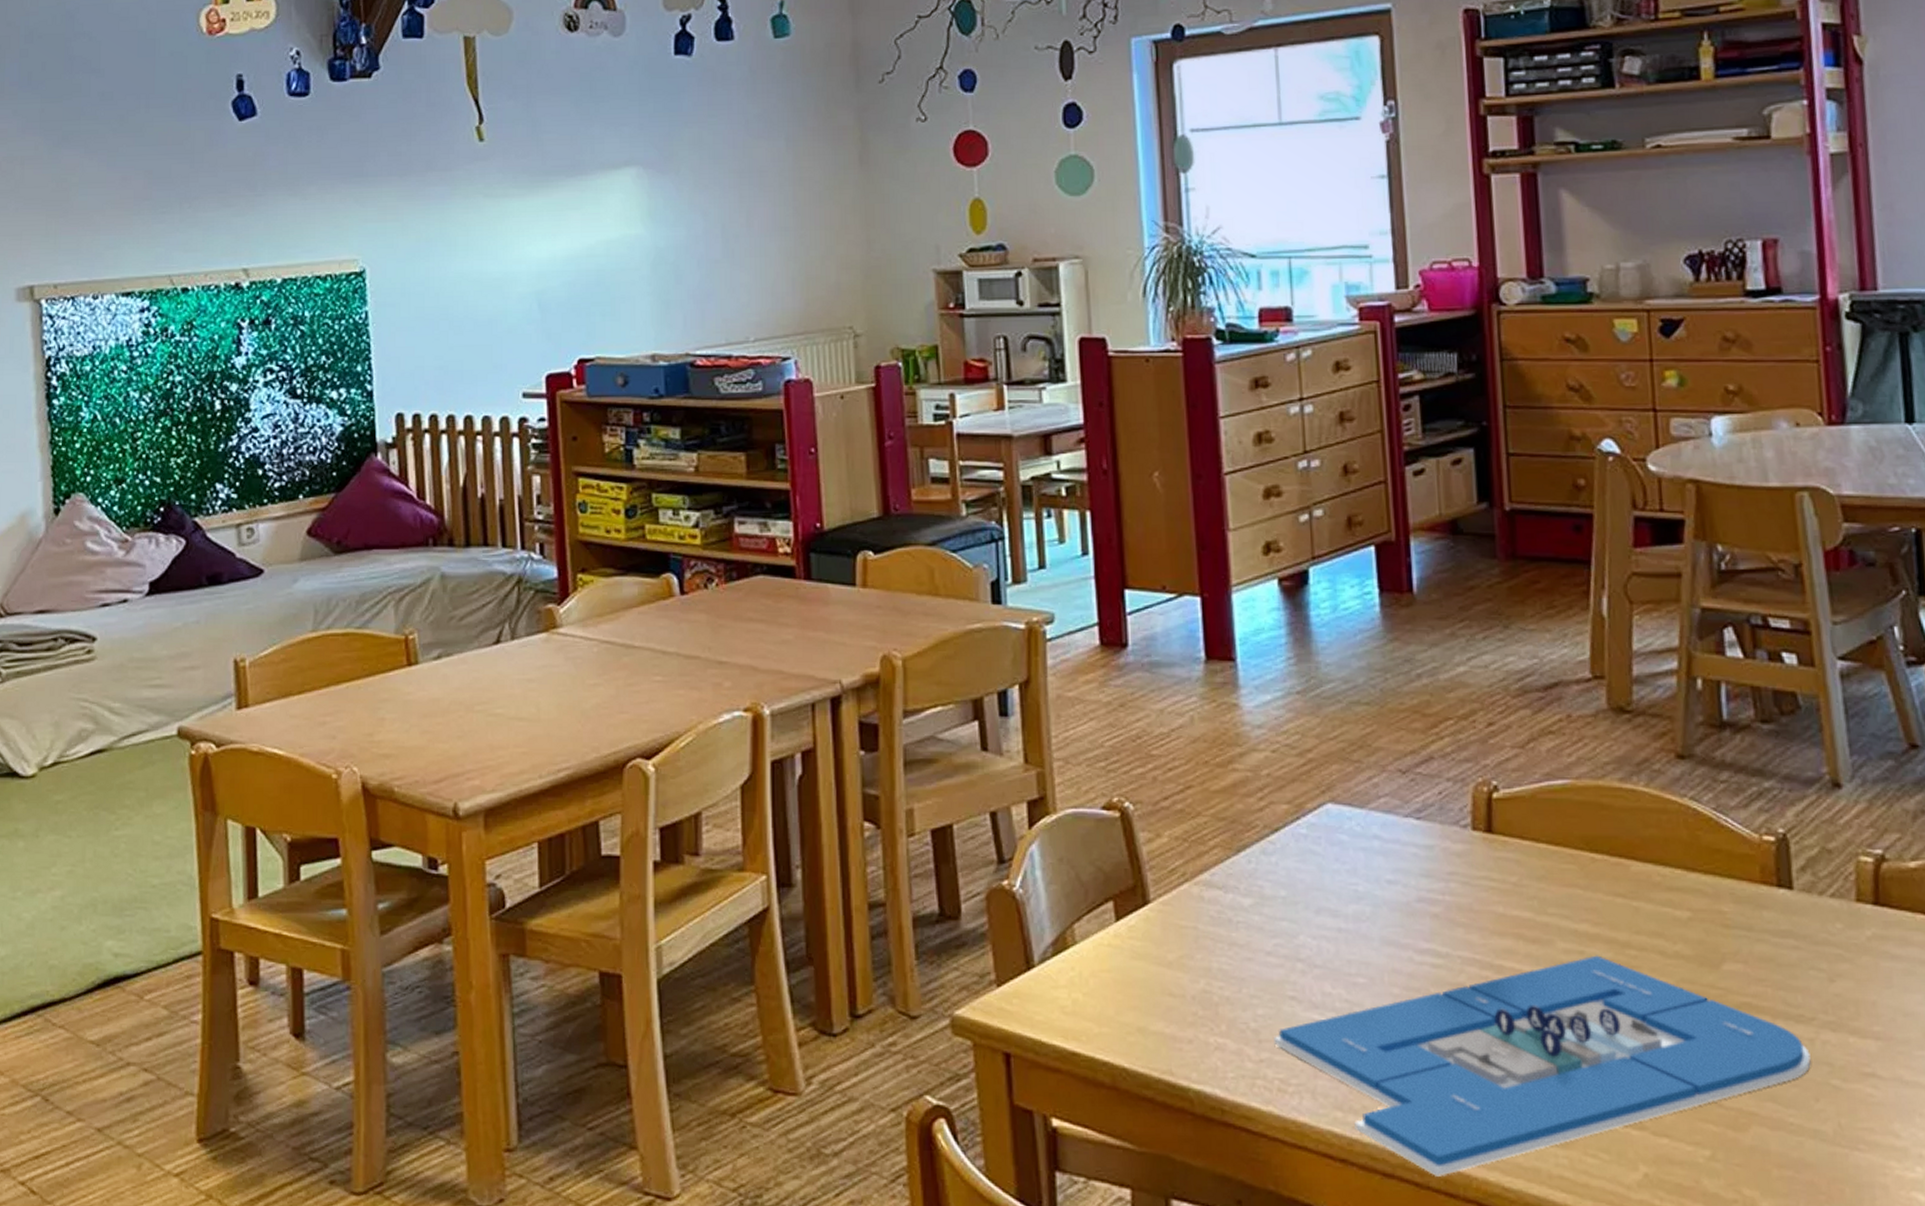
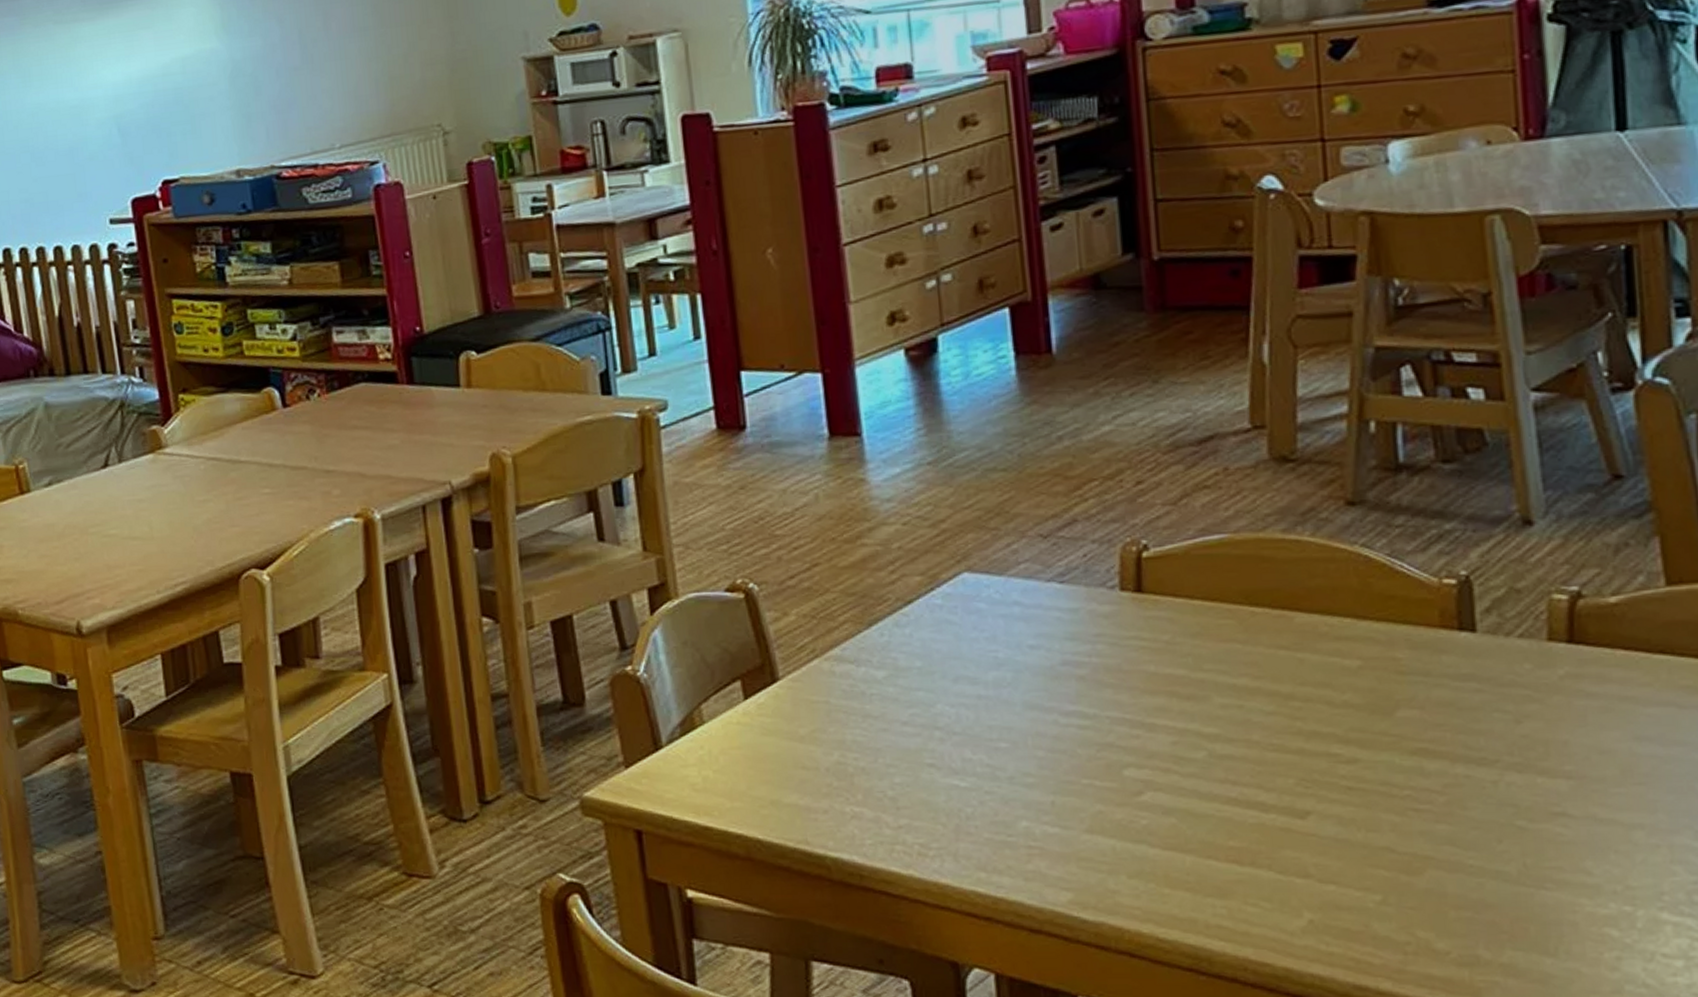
board game: present [1274,955,1811,1177] -> none [912,708,1494,930]

